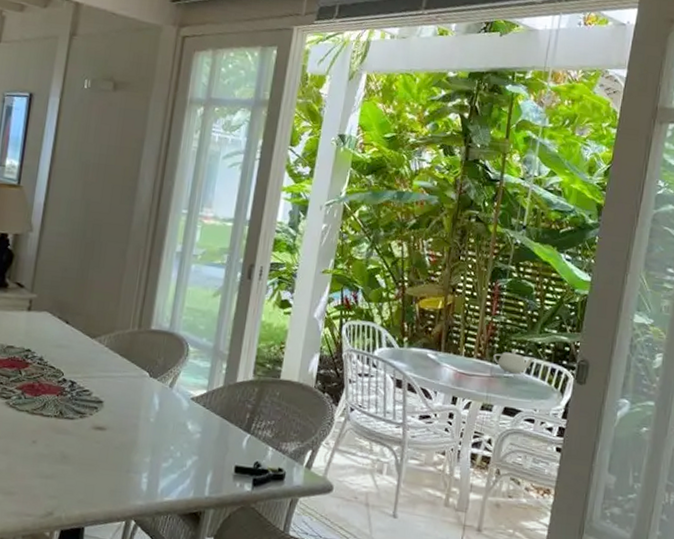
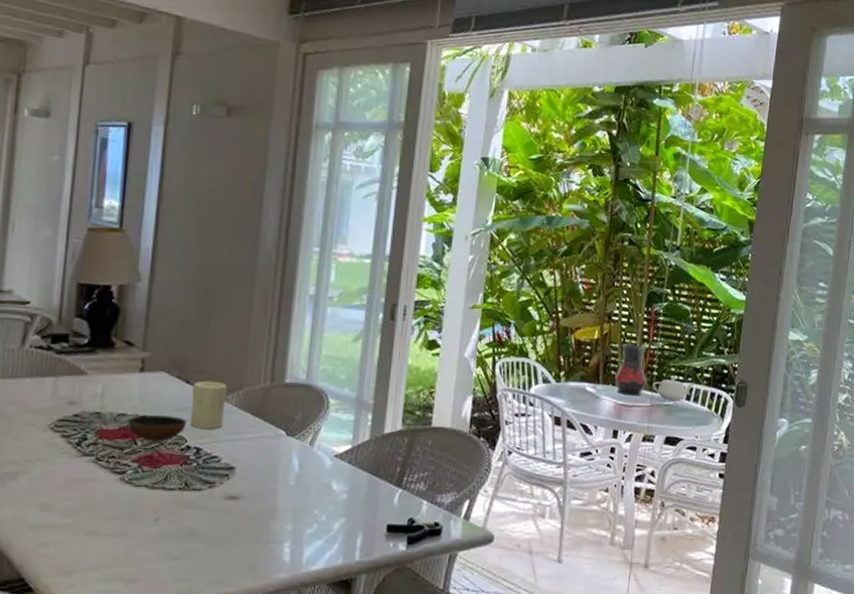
bowl: none [15,348,65,373] -> present [128,415,187,441]
candle: none [67,322,101,366] -> present [190,380,228,429]
pitcher: none [456,315,488,366] -> present [614,344,647,396]

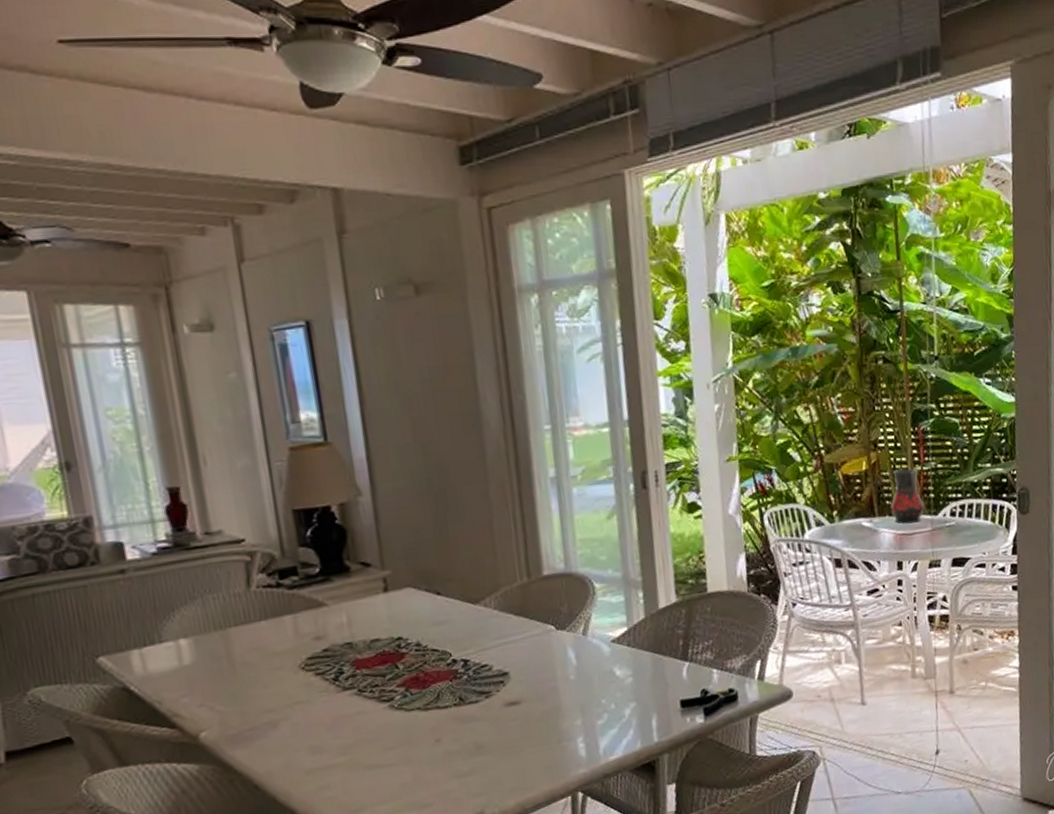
bowl: present [128,415,187,441] -> none [383,631,448,663]
candle: present [190,380,228,429] -> none [444,587,486,640]
teapot: present [652,377,695,400] -> none [931,495,975,521]

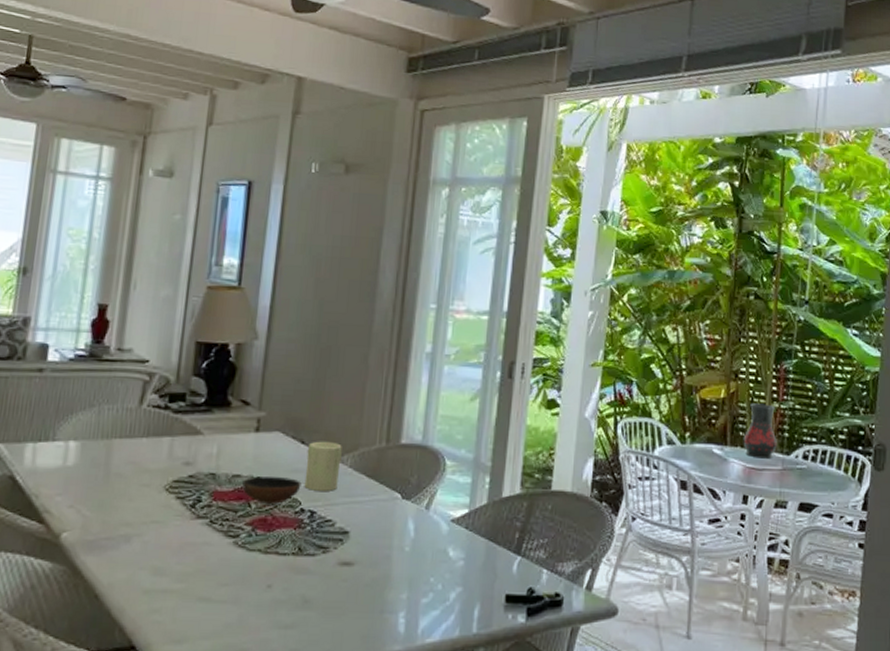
bowl: none [383,631,448,663] -> present [242,476,301,504]
candle: none [444,587,486,640] -> present [304,441,343,491]

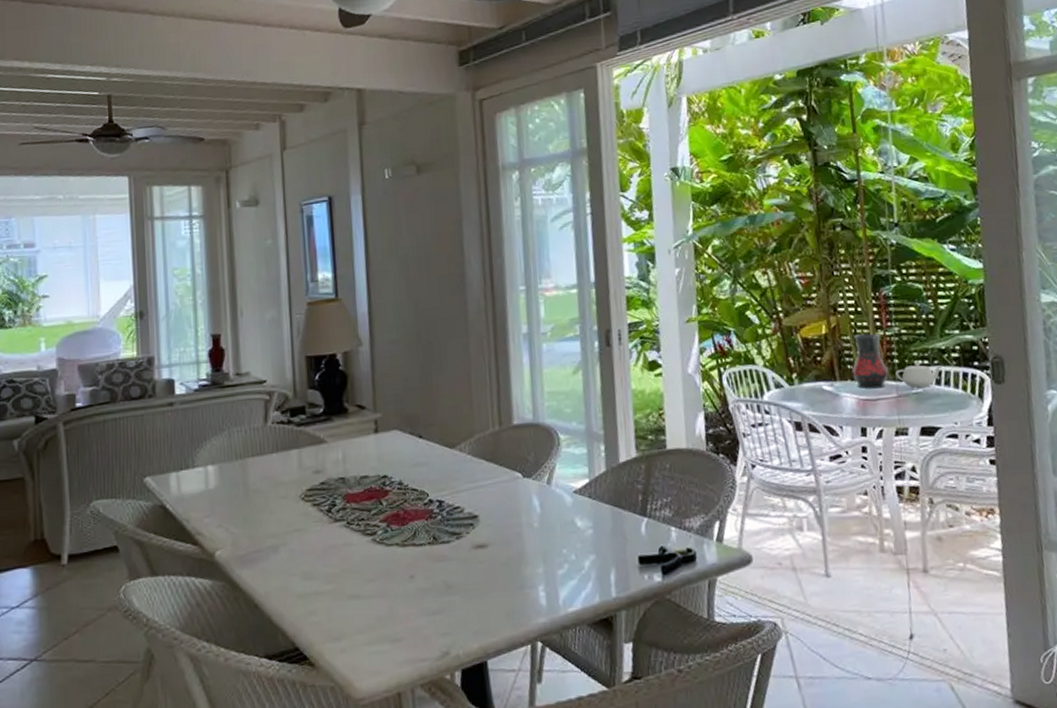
bowl: present [242,476,301,504] -> none [371,472,426,500]
candle: present [304,441,343,491] -> none [425,432,460,481]
teapot: none [784,438,829,464] -> present [895,362,943,388]

